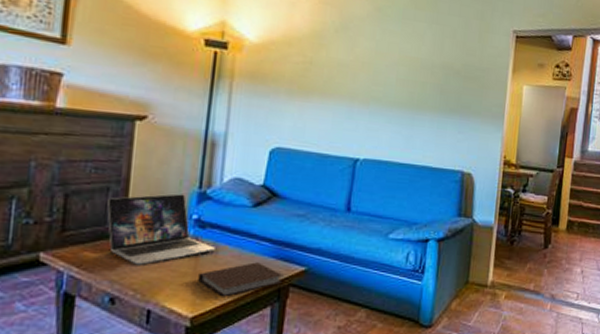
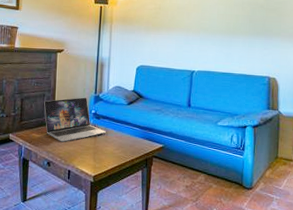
notebook: present [198,262,284,297] -> none [97,141,149,164]

